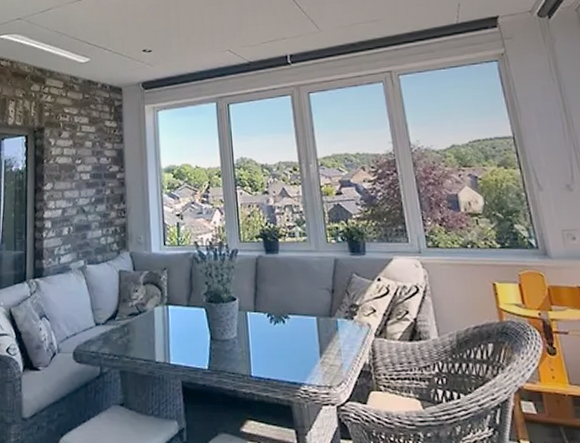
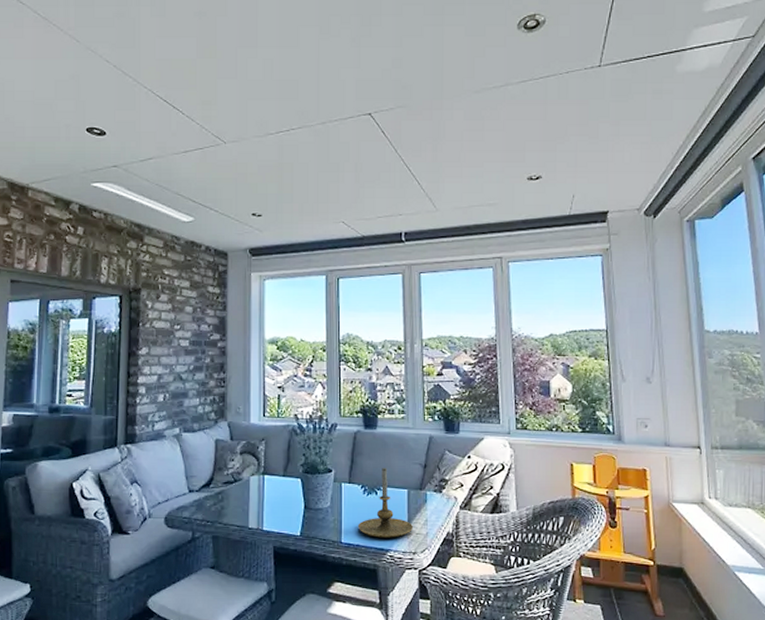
candle holder: none [266,293,326,370] -> present [357,467,413,538]

